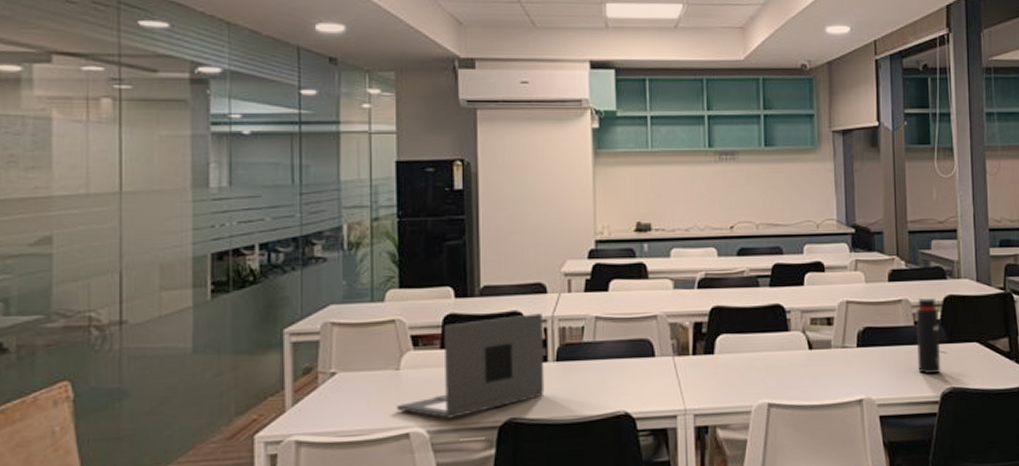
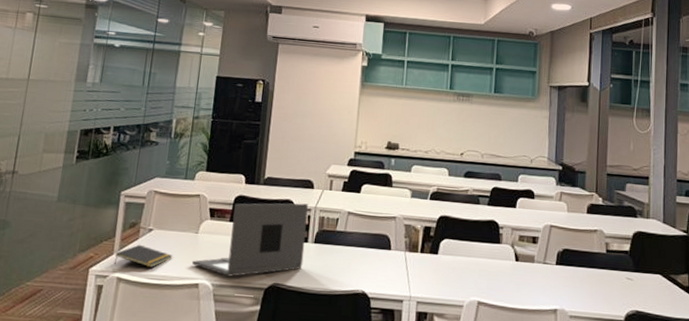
notepad: none [288,394,369,424] -> present [113,244,173,267]
water bottle: present [915,297,941,375] -> none [607,230,629,297]

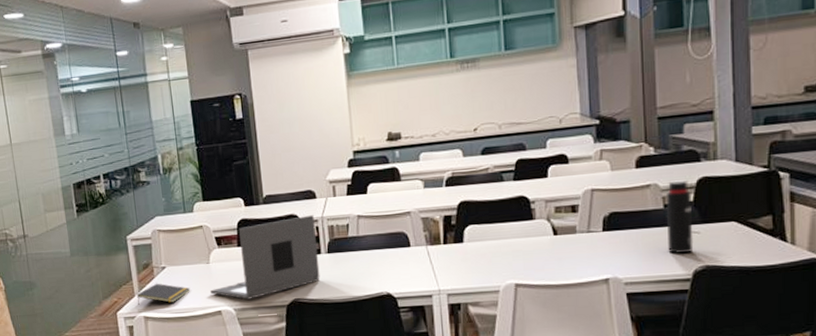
water bottle: none [607,230,629,297] -> present [665,180,694,255]

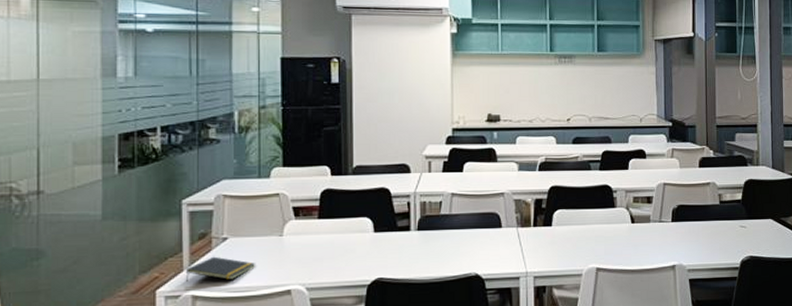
laptop: present [210,215,320,300] -> none [280,190,407,278]
water bottle: present [665,180,694,255] -> none [721,181,741,245]

